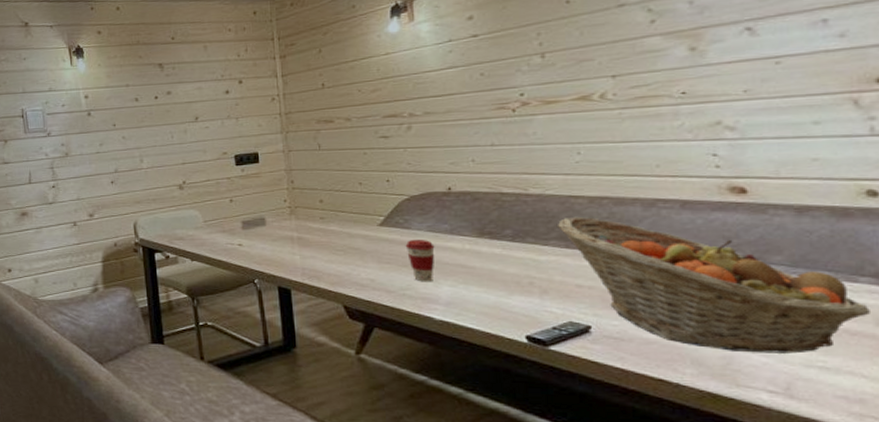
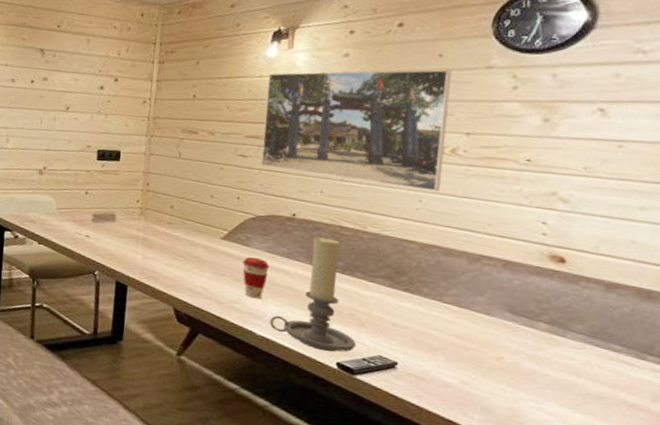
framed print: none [394,15,597,144] -> present [261,69,452,192]
candle holder: none [446,206,543,326] -> present [269,237,356,352]
fruit basket: present [557,216,870,354] -> none [385,259,651,416]

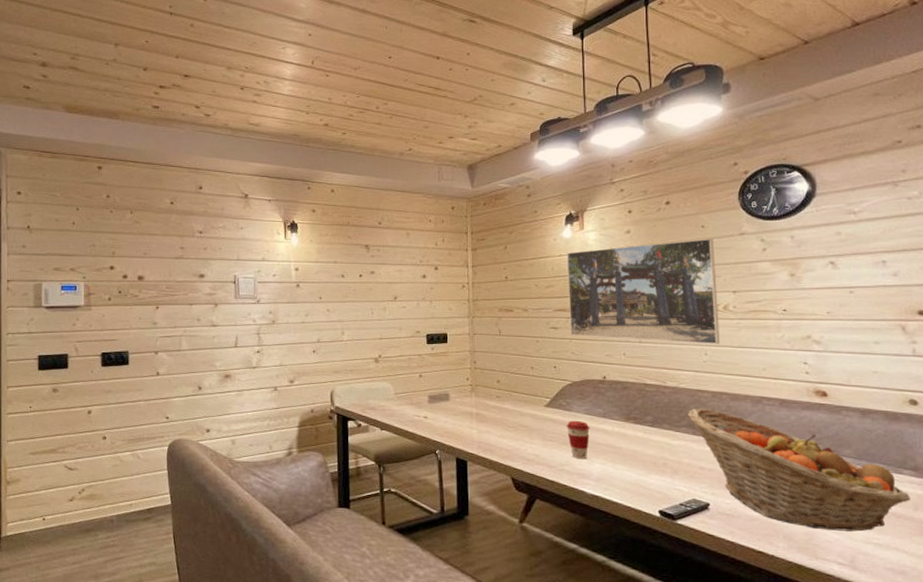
candle holder: present [269,237,356,352] -> none [597,395,673,502]
fruit basket: none [385,259,651,416] -> present [687,408,910,532]

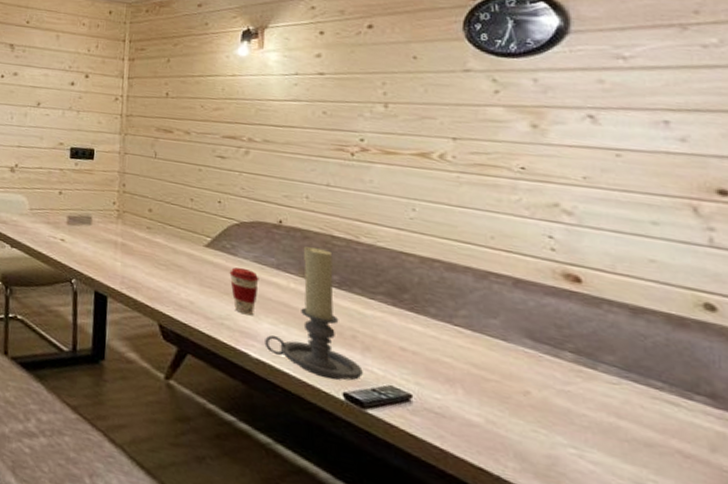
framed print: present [567,238,720,345] -> none [240,71,434,201]
candle holder: none [597,395,673,502] -> present [264,247,363,381]
fruit basket: present [687,408,910,532] -> none [385,274,705,468]

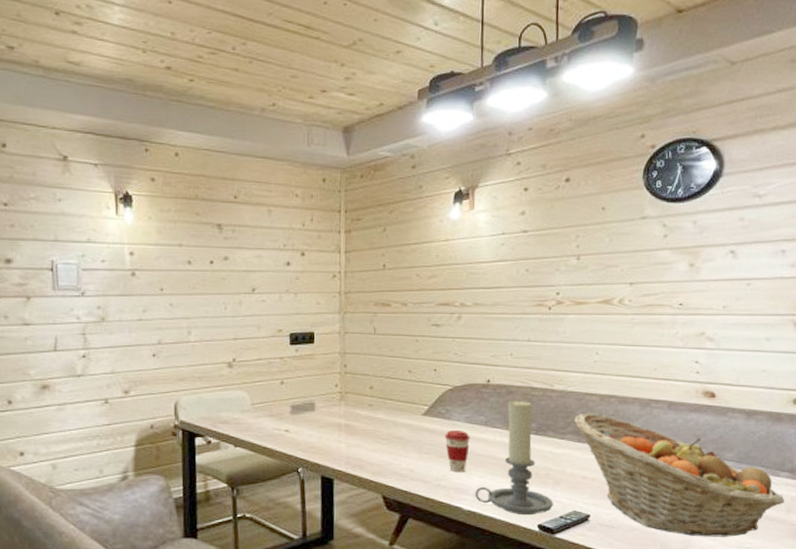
fruit basket: none [385,274,705,468] -> present [573,413,785,537]

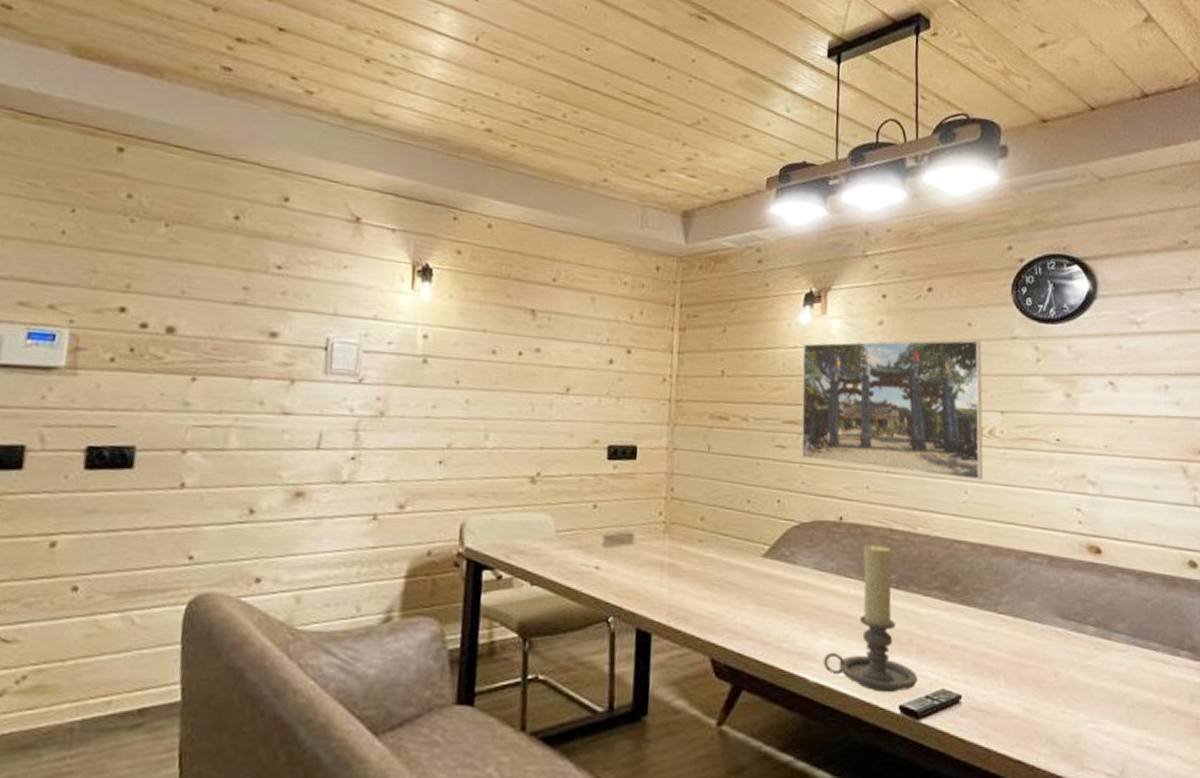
coffee cup: present [444,429,470,473] -> none [788,577,819,633]
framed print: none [453,222,614,343] -> present [801,340,984,481]
fruit basket: present [573,413,785,537] -> none [939,564,1187,732]

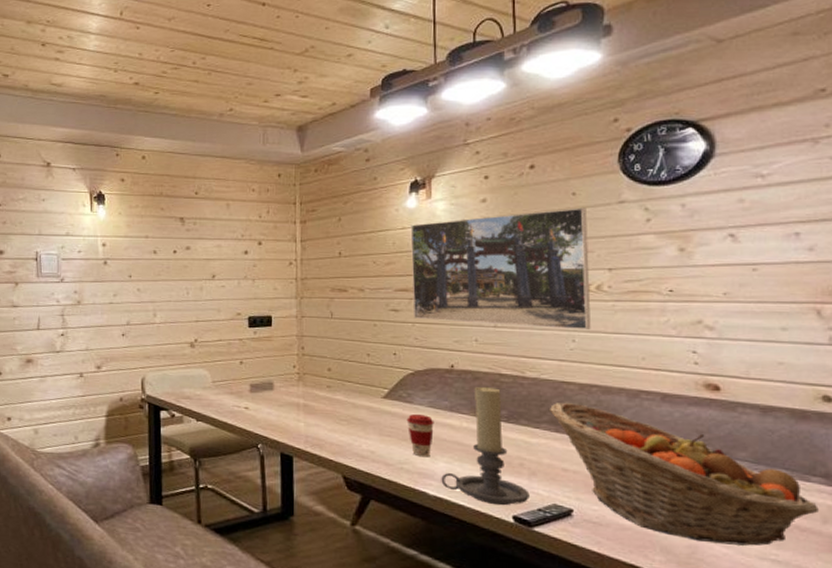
coffee cup: none [788,577,819,633] -> present [406,413,434,457]
fruit basket: none [939,564,1187,732] -> present [548,402,819,546]

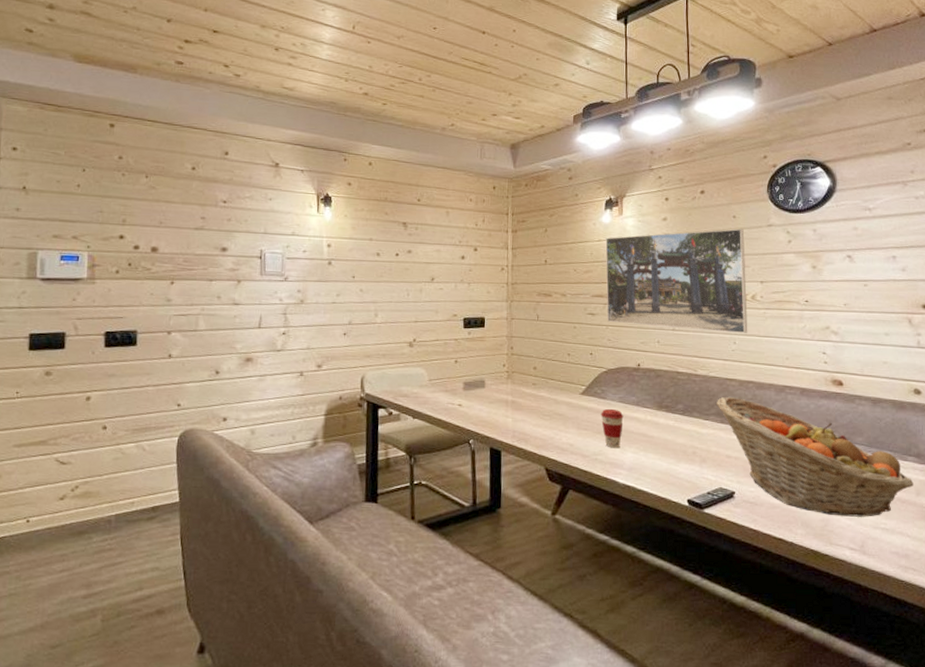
candle holder: present [441,386,530,506] -> none [629,383,701,491]

